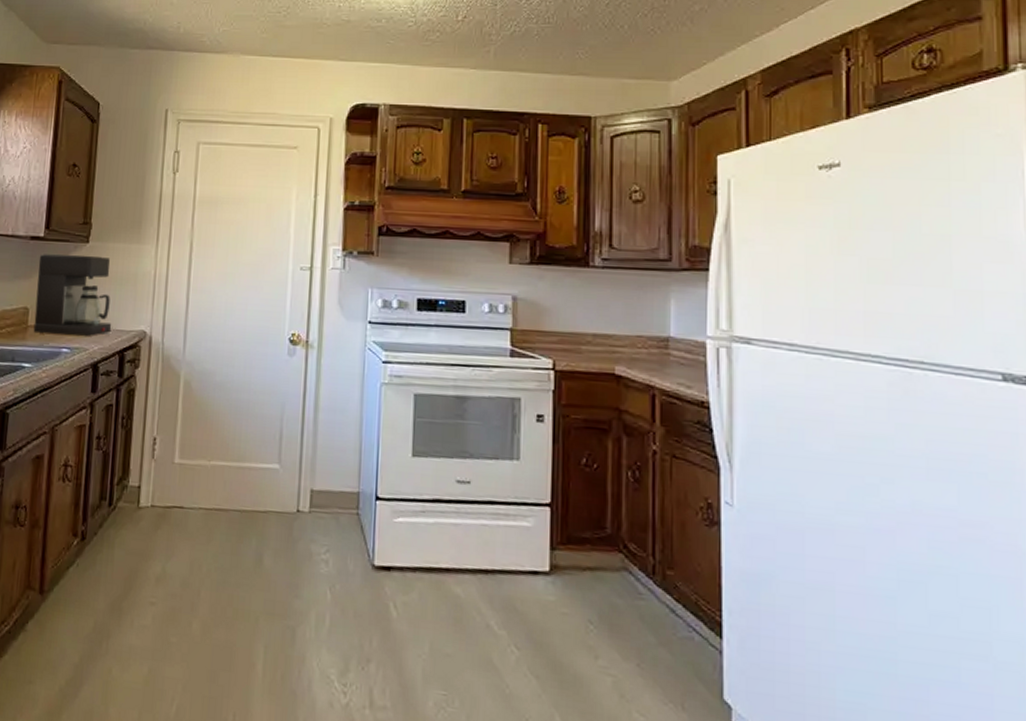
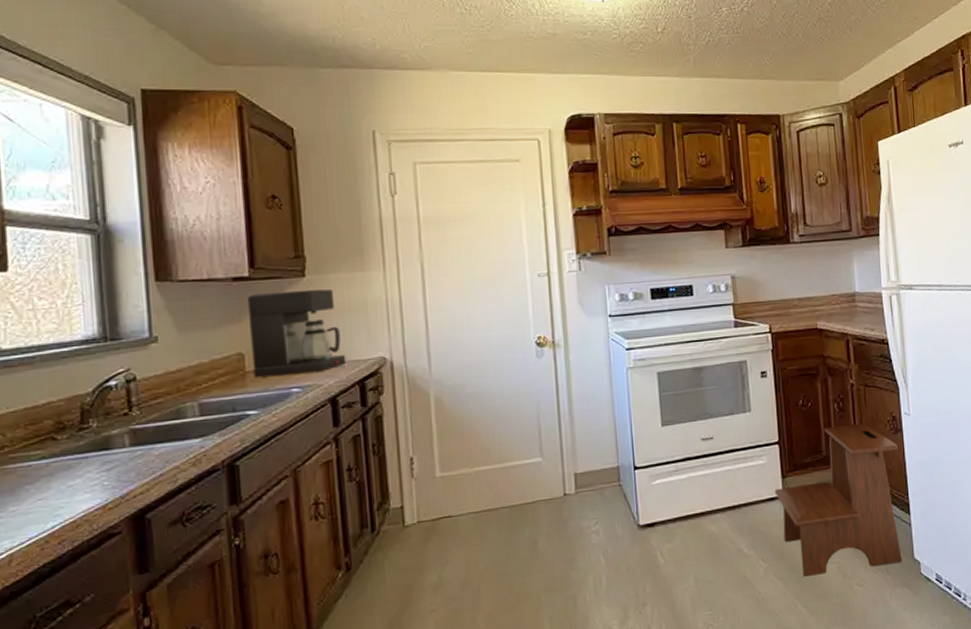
step stool: none [539,498,712,699] -> present [774,423,902,577]

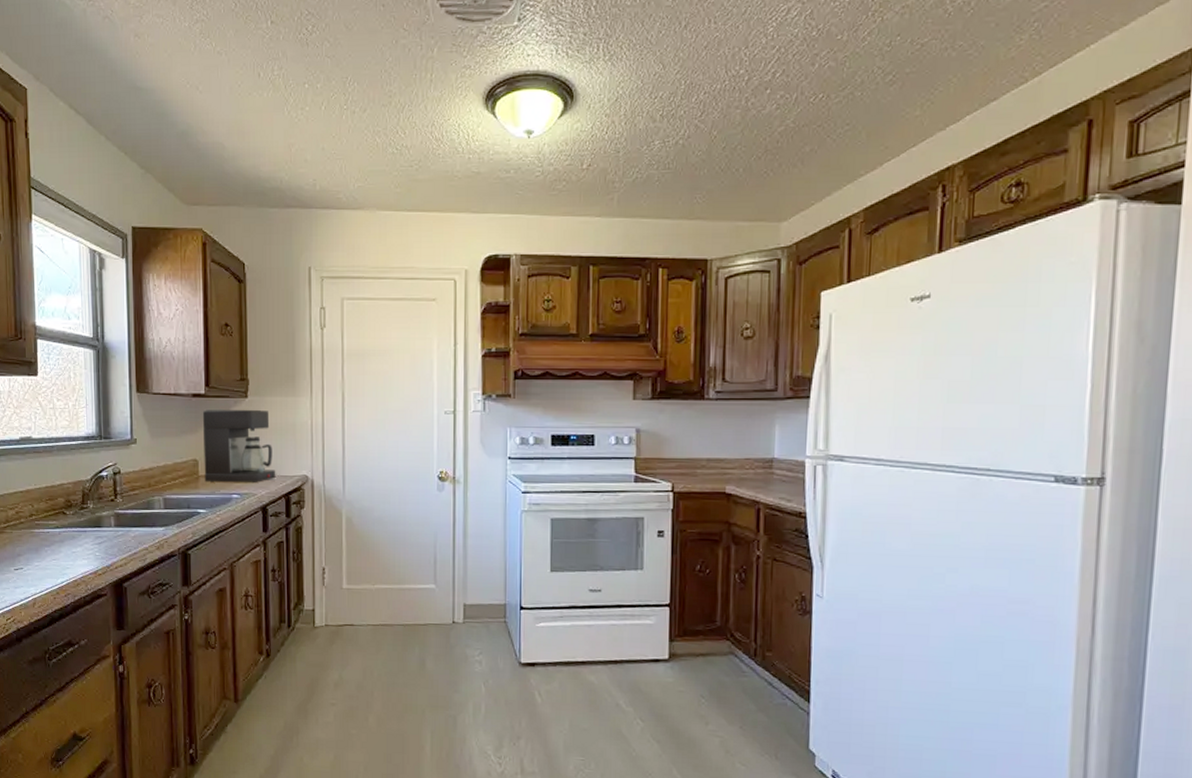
step stool: present [774,423,902,577] -> none [659,596,804,750]

